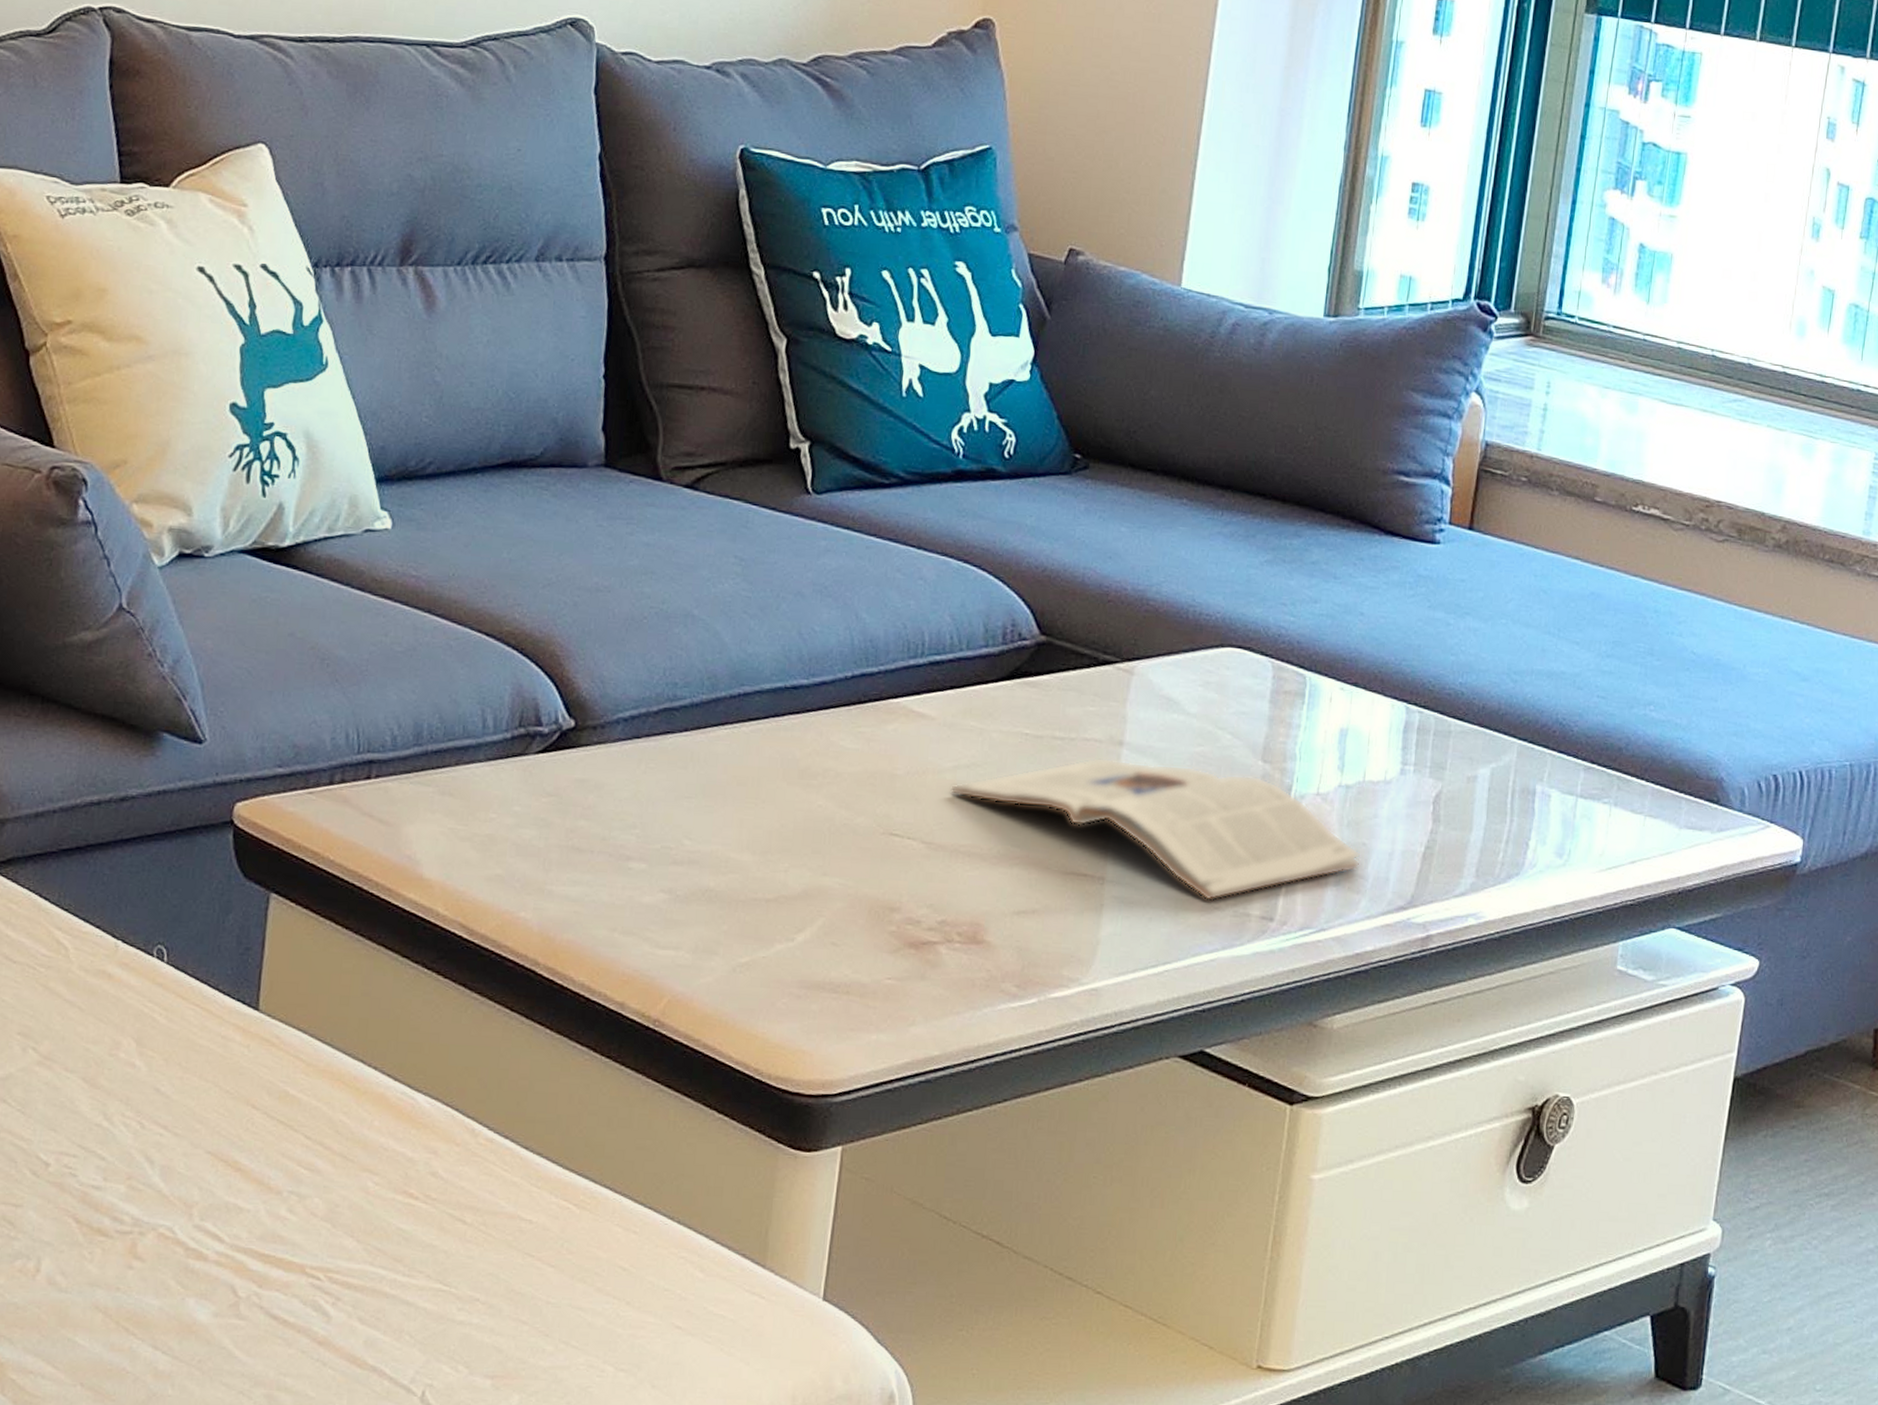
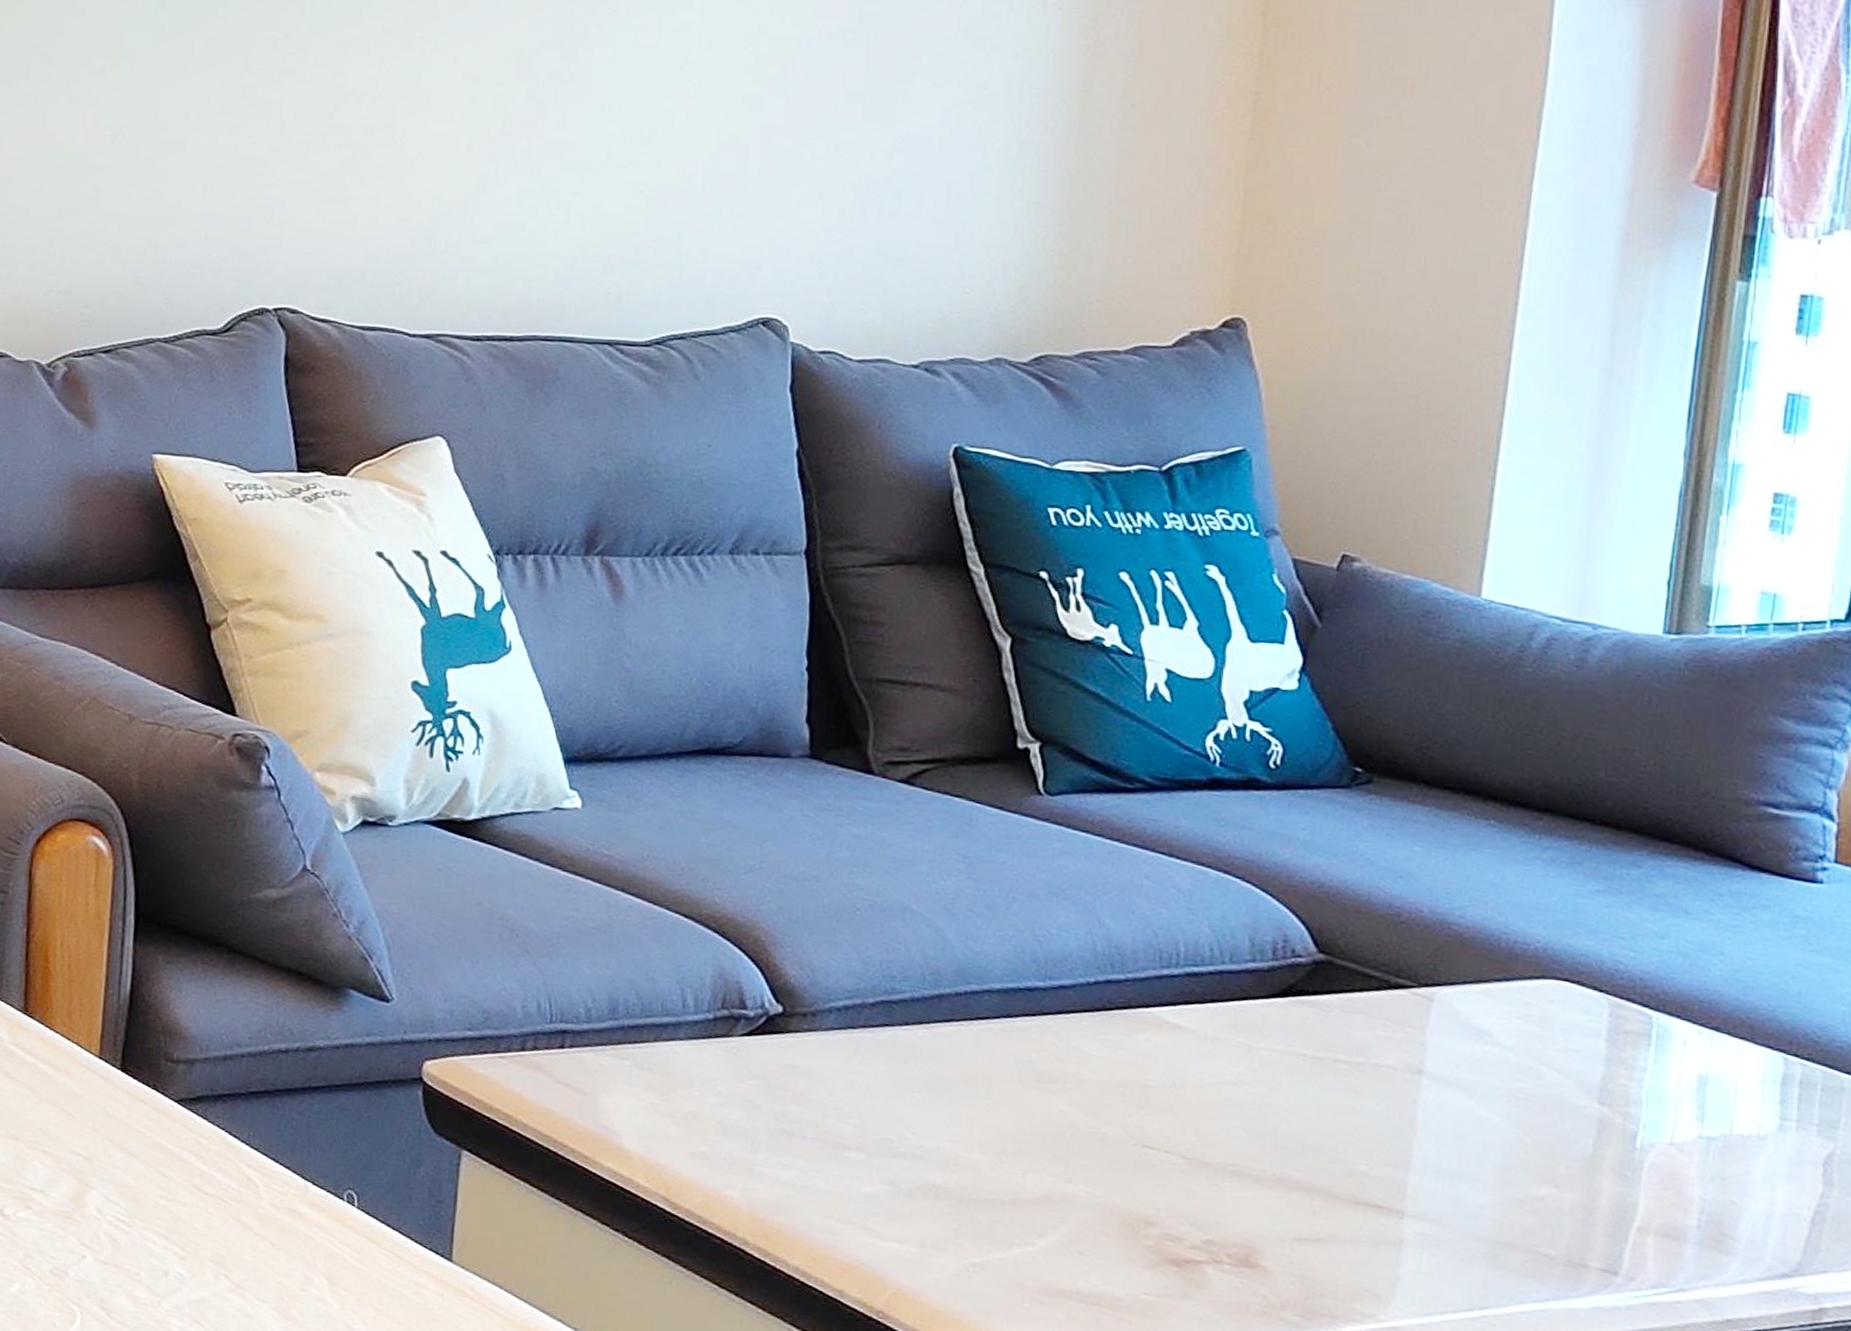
magazine: present [950,757,1360,902] -> none [1214,1084,1729,1248]

